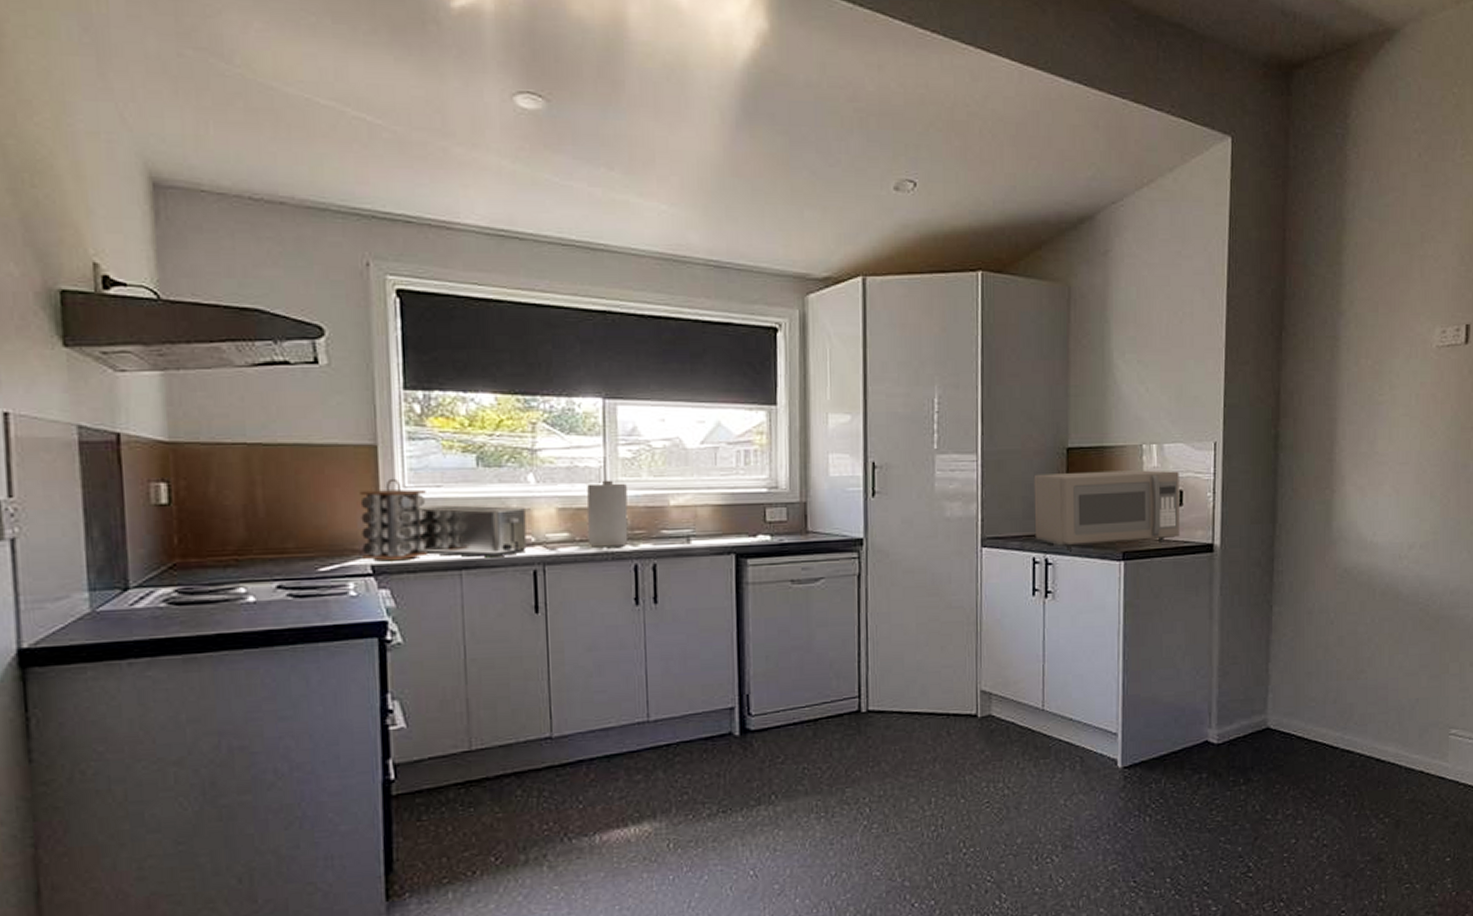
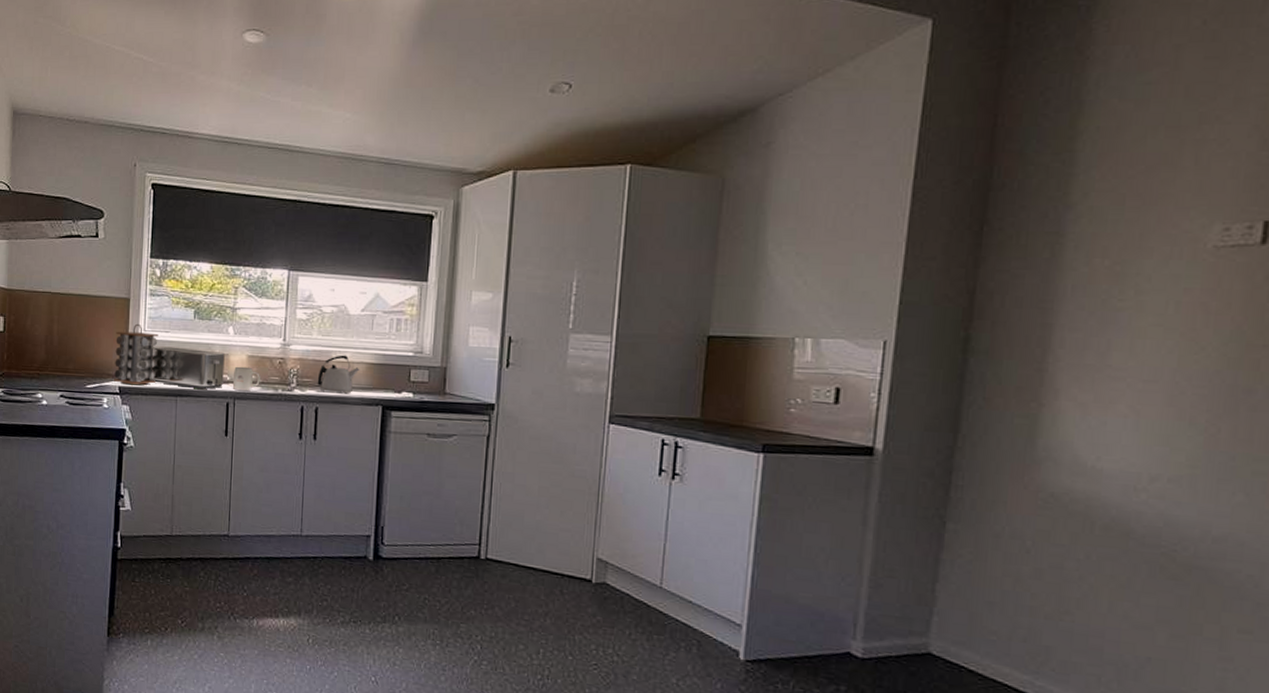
mug: none [539,522,577,554] -> present [232,366,260,391]
paper towel holder: present [587,480,629,548] -> none [267,336,301,391]
kettle: none [652,497,705,544] -> present [317,355,360,394]
microwave: present [1033,470,1180,551] -> none [666,359,837,441]

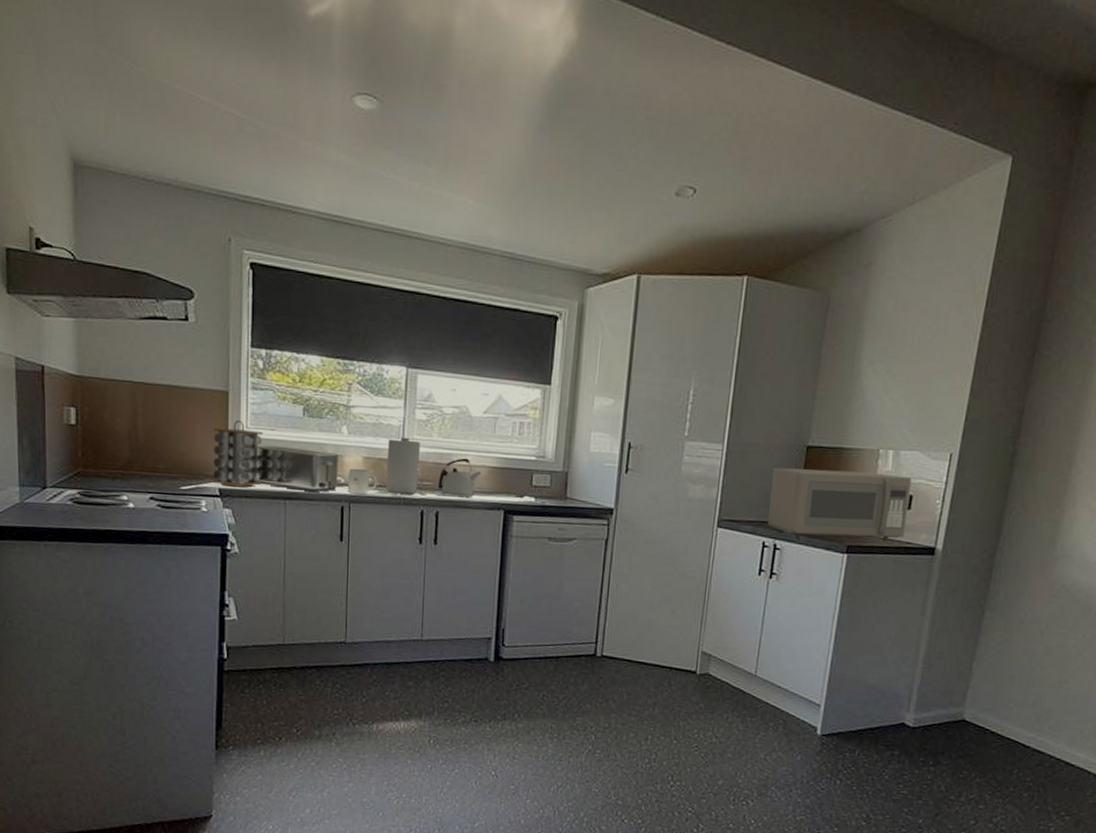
paper towel holder: none [267,336,301,391] -> present [385,437,420,494]
microwave: none [666,359,837,441] -> present [767,467,912,542]

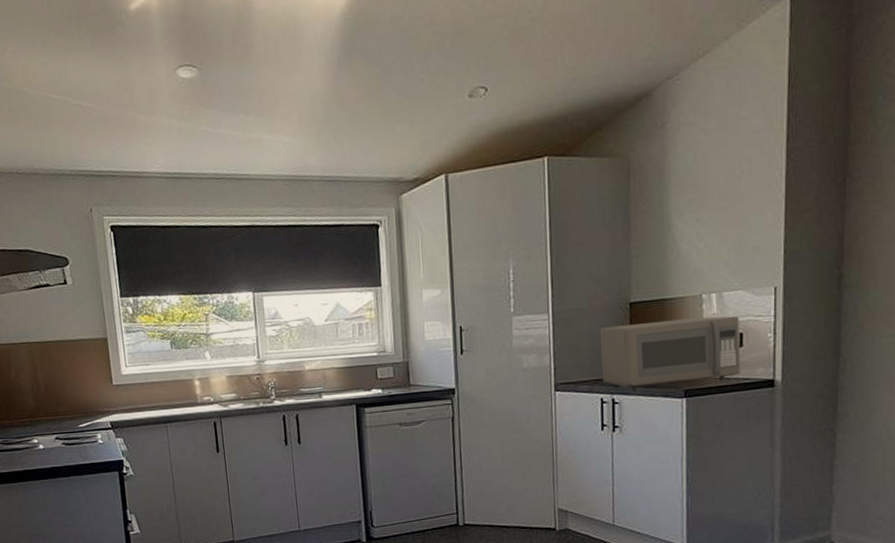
spice rack: present [212,419,263,488] -> none [99,360,145,419]
toaster: present [256,445,338,493] -> none [137,376,208,414]
mug: present [347,468,377,495] -> none [215,386,242,410]
paper towel holder: present [385,437,420,494] -> none [246,353,278,404]
kettle: present [437,458,482,498] -> none [293,363,331,399]

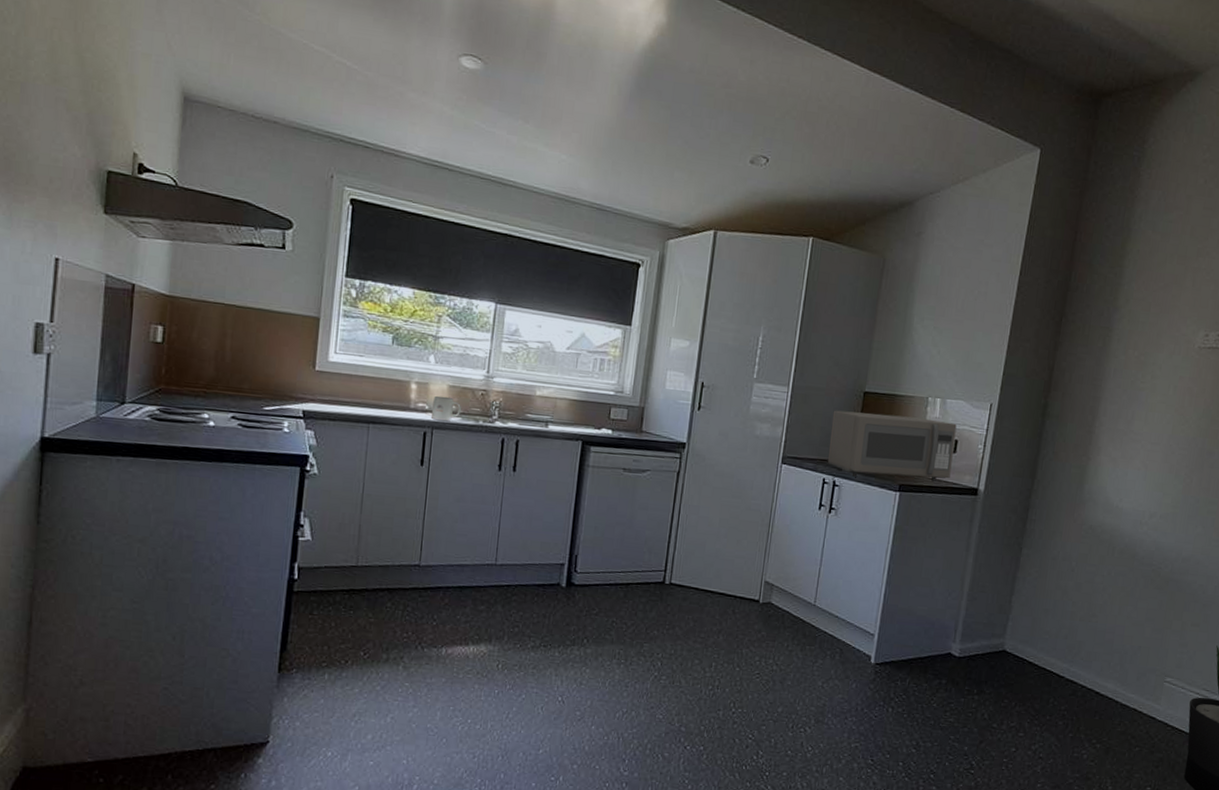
mug: none [215,386,242,410] -> present [431,395,461,421]

